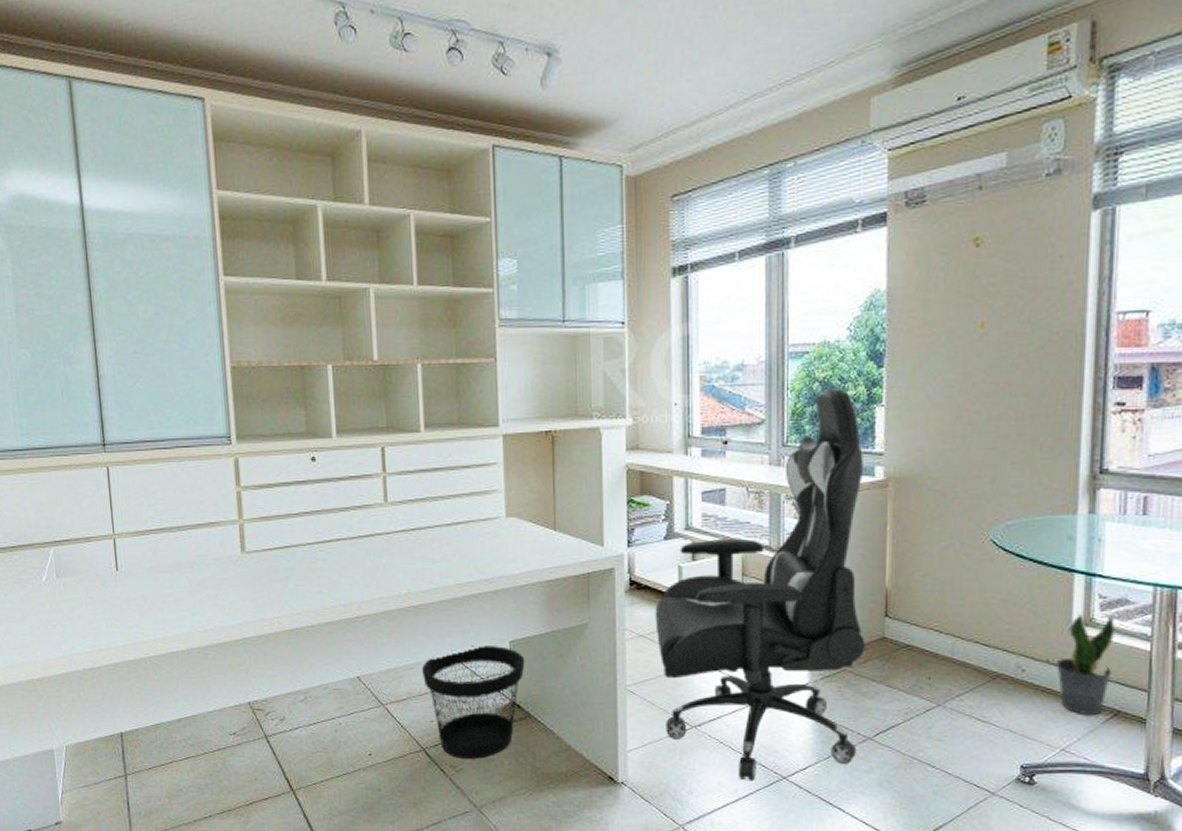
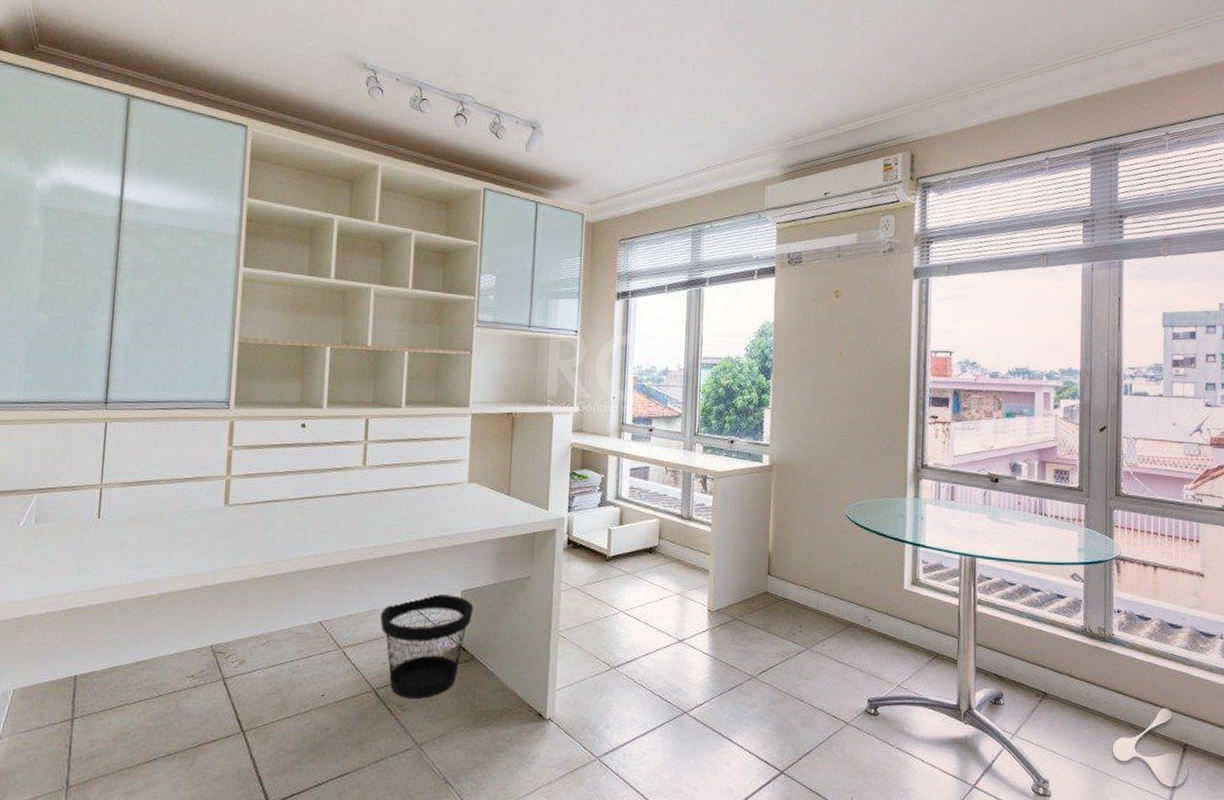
chair: present [655,387,865,781] -> none [586,392,754,716]
potted plant: present [1057,613,1115,715] -> none [893,575,934,657]

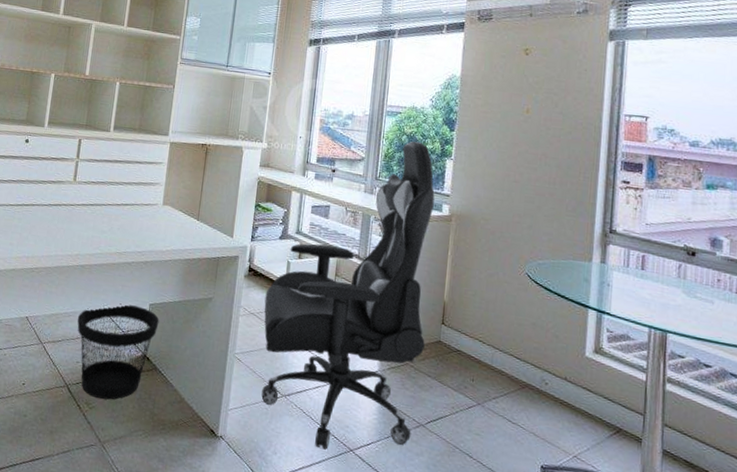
chair: none [586,392,754,716] -> present [261,141,435,450]

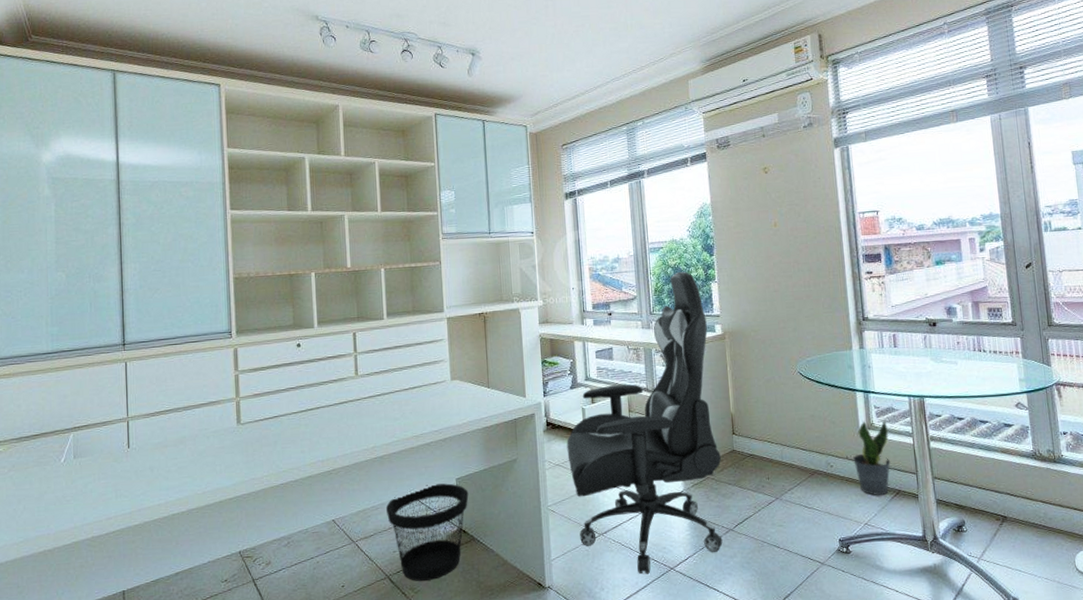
potted plant: none [572,342,619,430] -> present [853,420,891,496]

